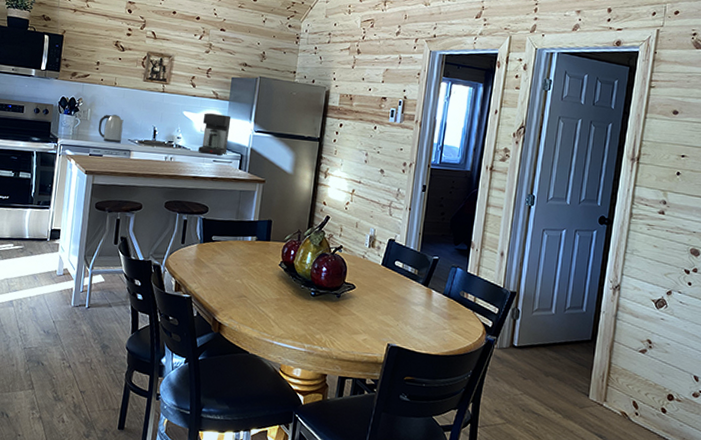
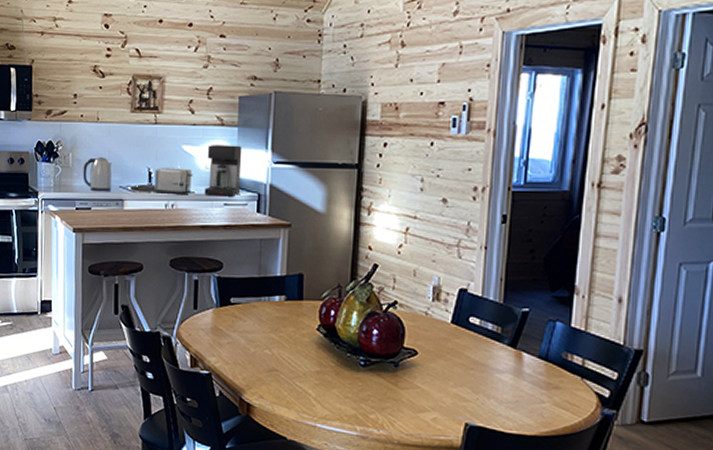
toaster: none [157,127,190,151] -> present [154,168,193,195]

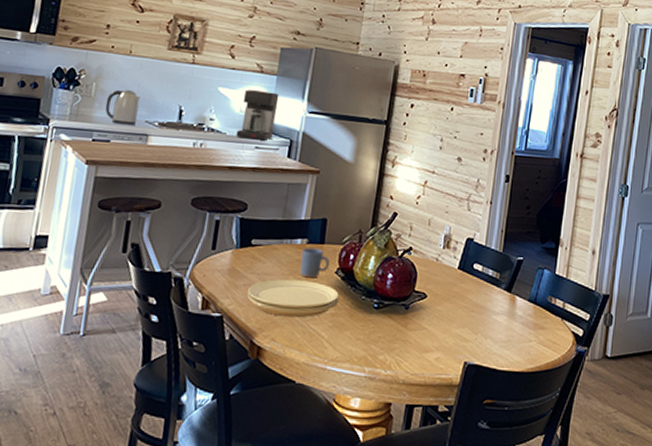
toaster: present [154,168,193,195] -> none [183,106,226,136]
plate: none [232,337,324,376] -> present [247,279,339,318]
mug: none [280,304,311,336] -> present [300,247,330,278]

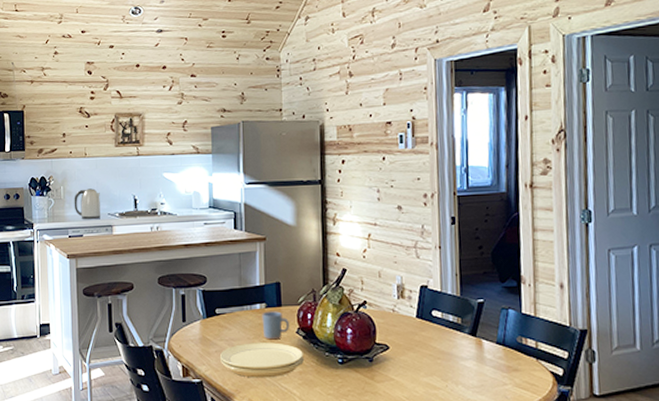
coffee maker: present [236,89,279,141] -> none [185,170,218,217]

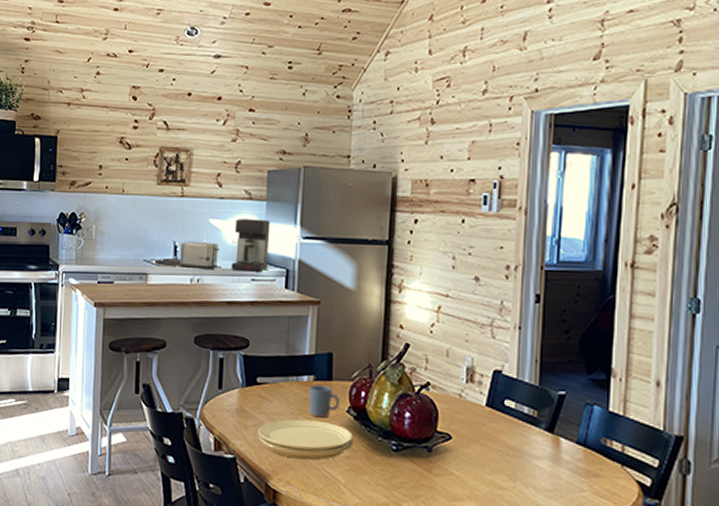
kettle: present [74,188,102,220] -> none [106,230,137,266]
toaster: none [140,193,174,218] -> present [180,241,220,270]
coffee maker: none [185,170,218,217] -> present [231,219,271,272]

